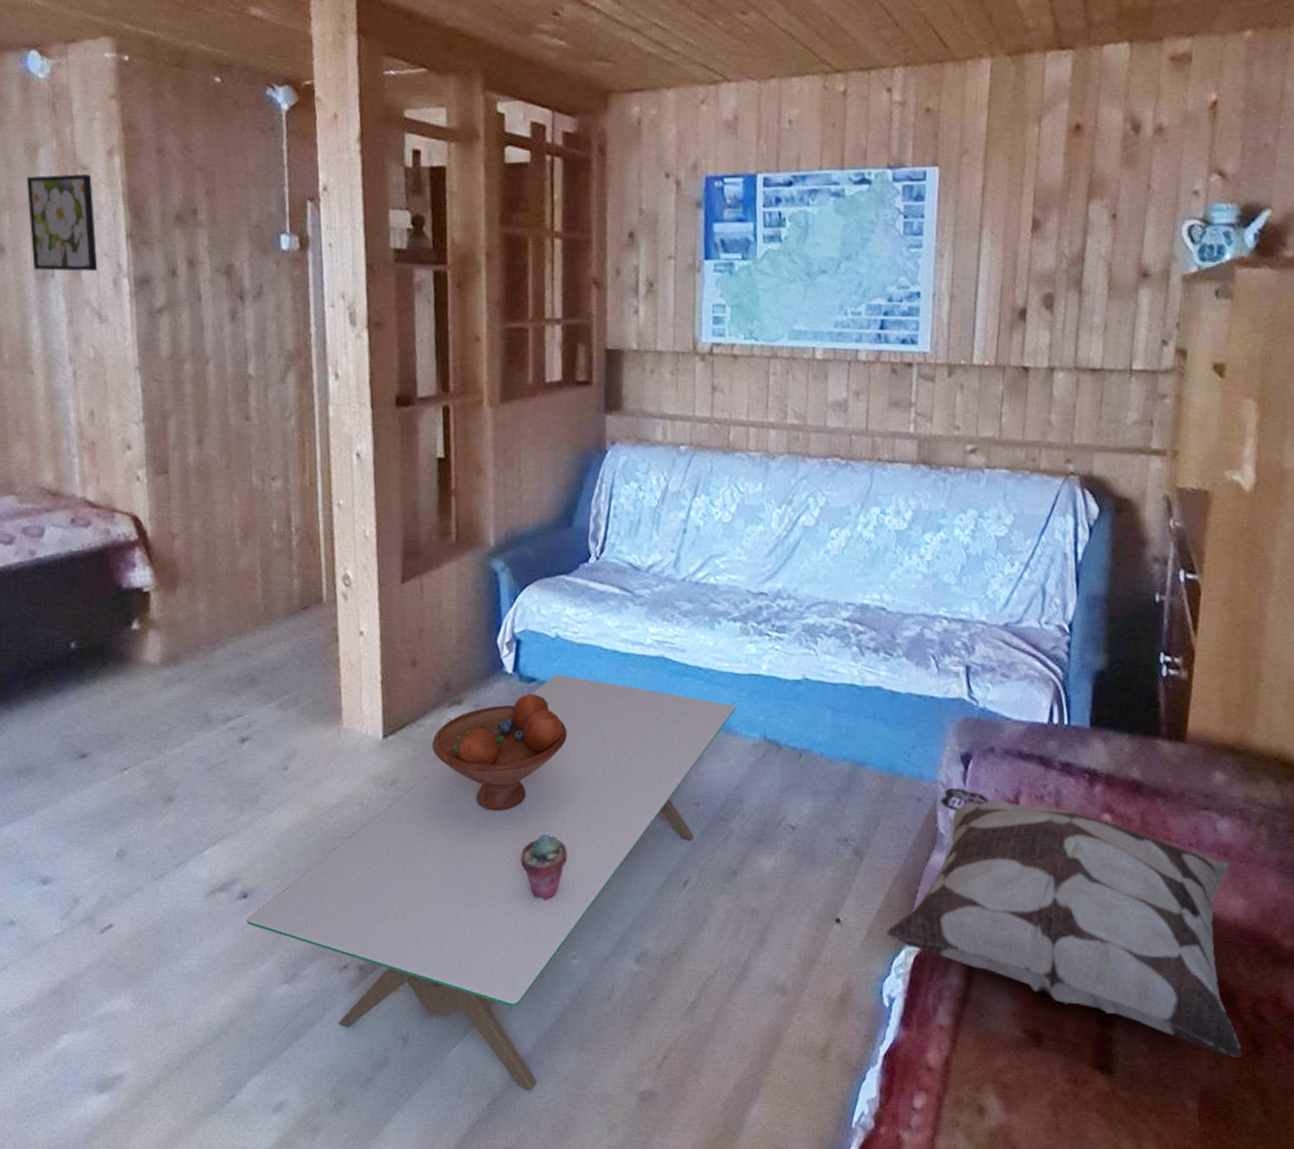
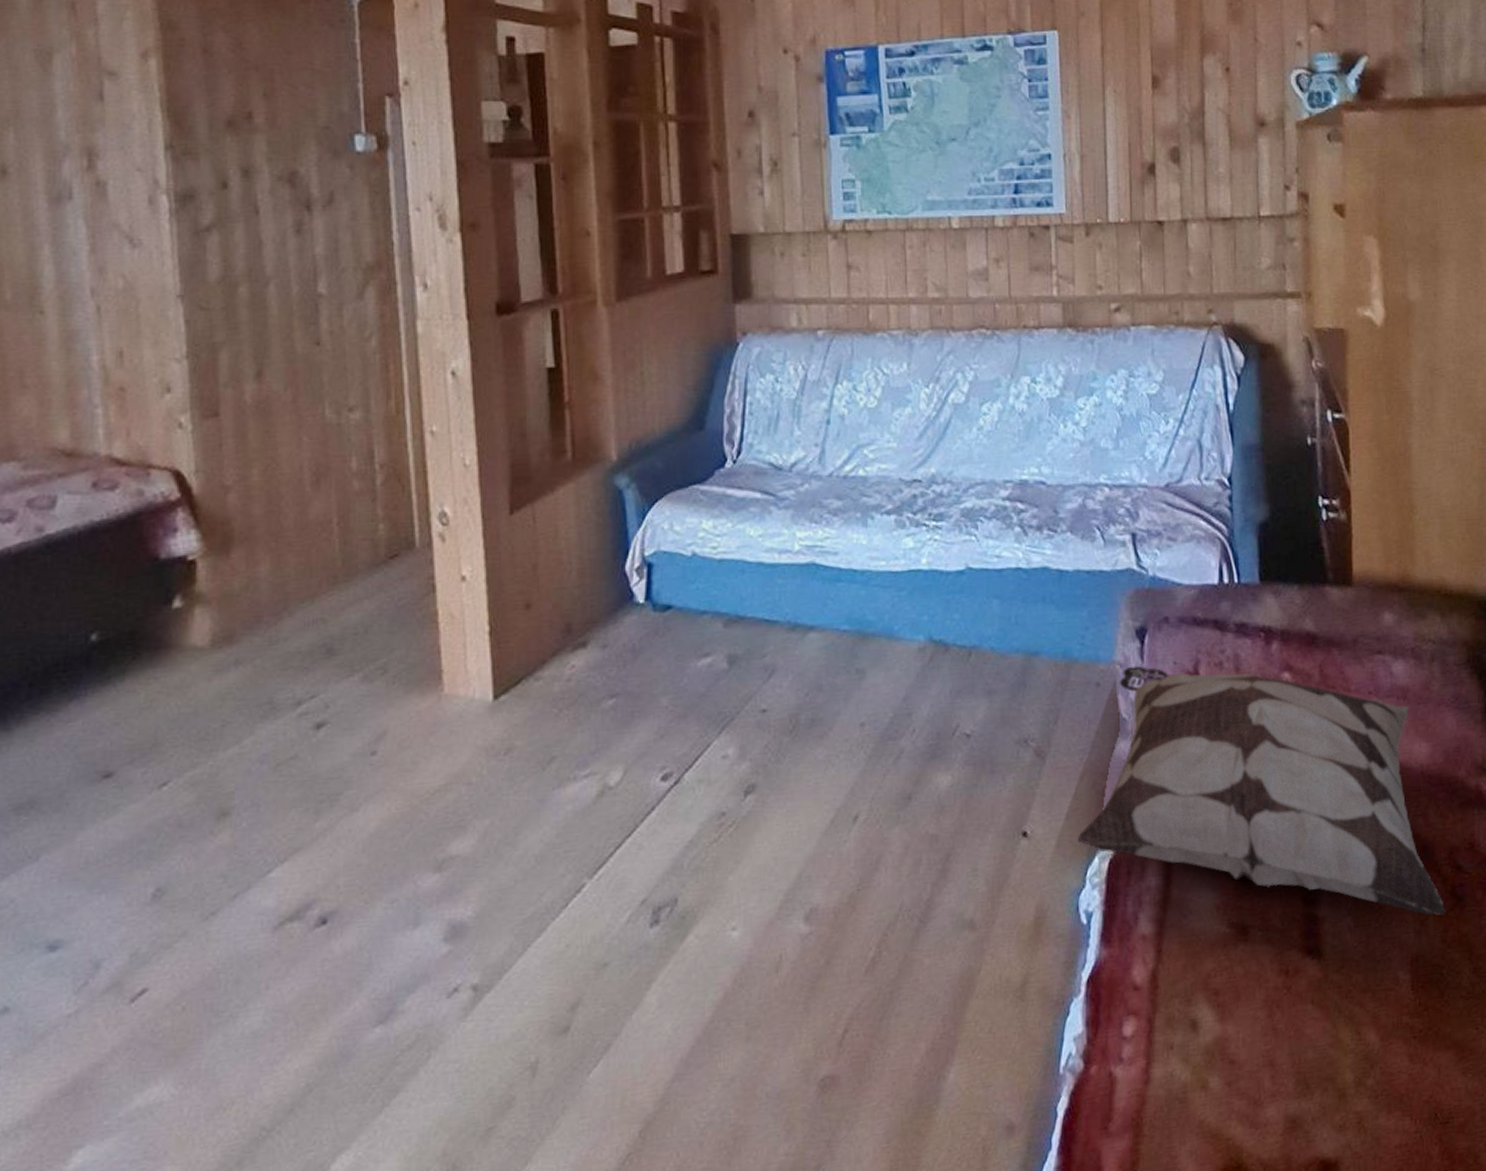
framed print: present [27,173,98,272] -> none [38,79,129,193]
coffee table: present [247,674,736,1090] -> none [327,597,897,1103]
fruit bowl: present [431,694,567,812] -> none [552,624,711,768]
potted succulent: present [519,833,568,901] -> none [663,785,720,867]

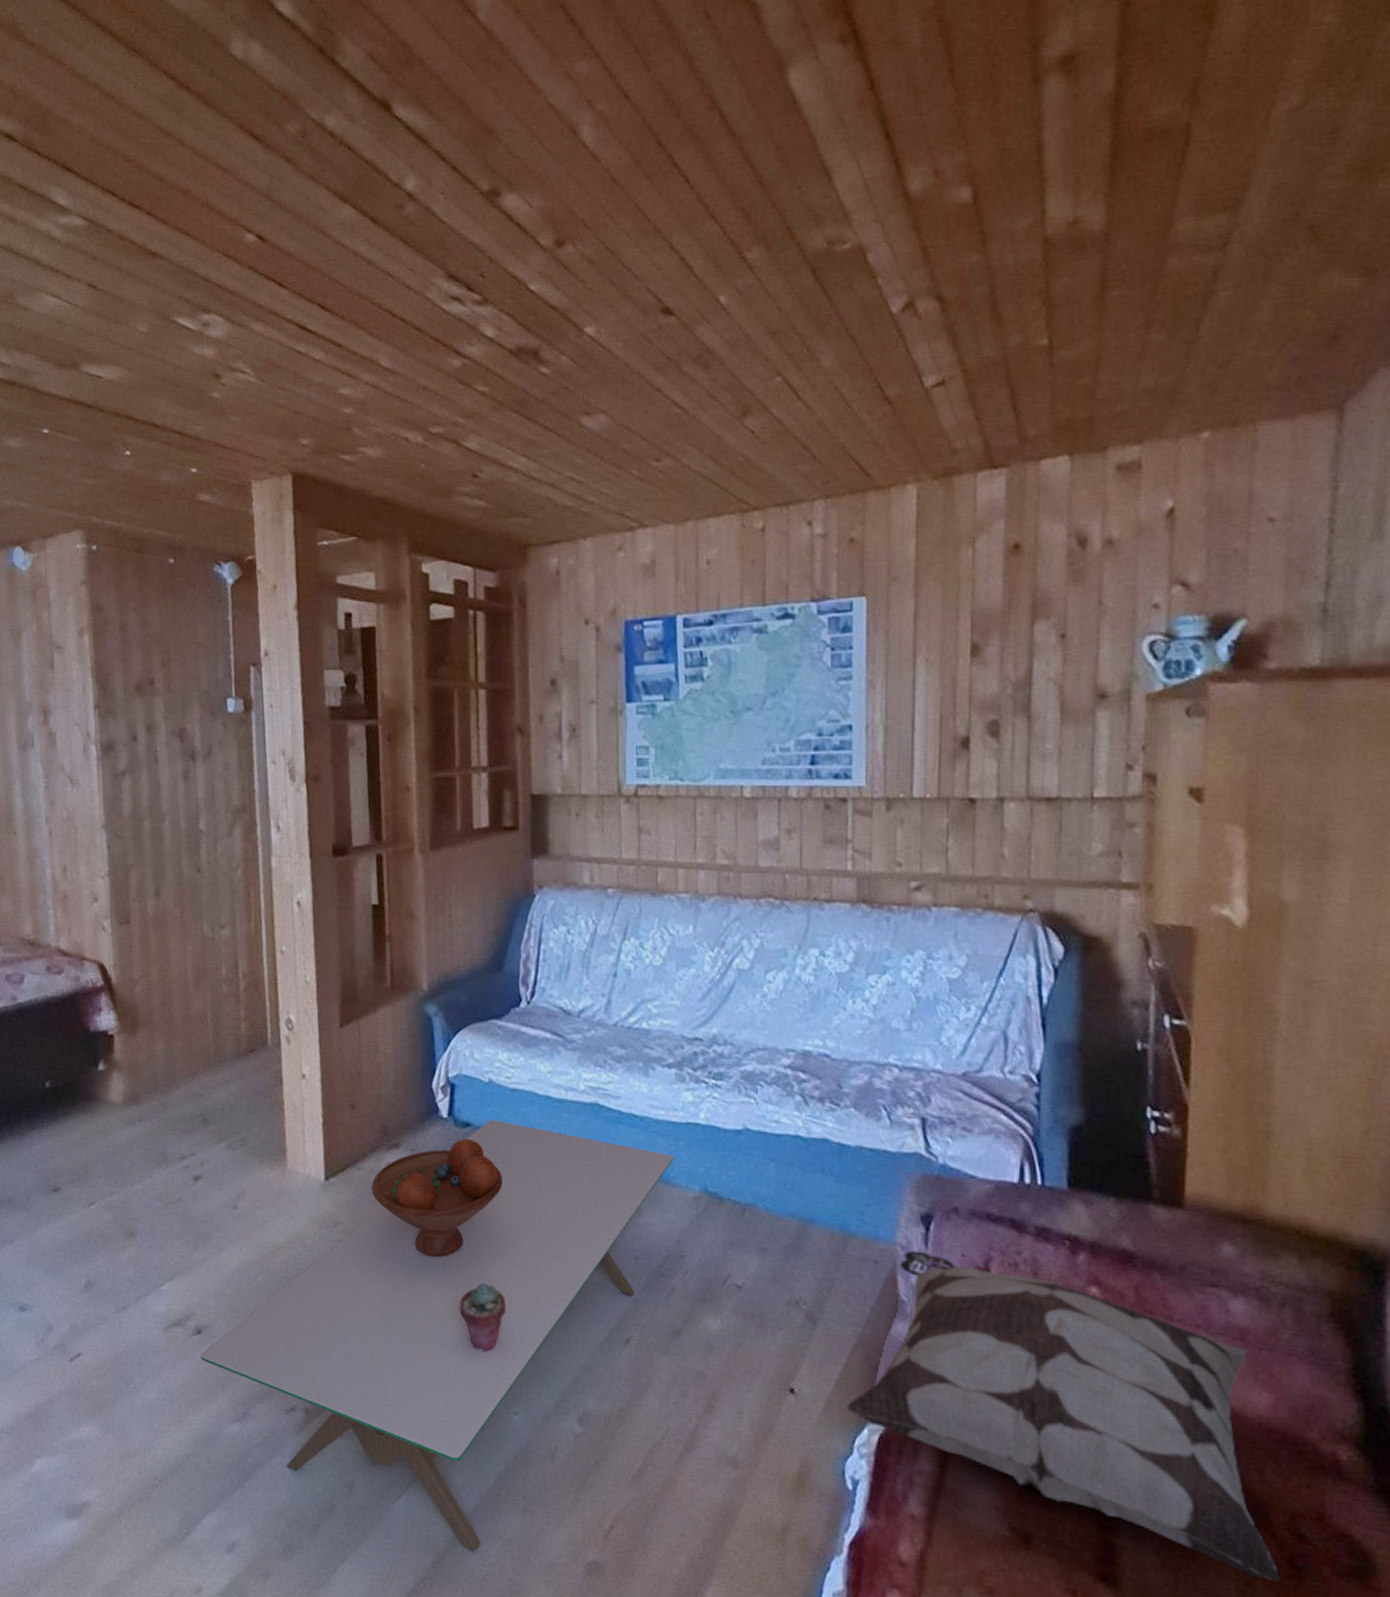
coffee table: none [327,597,897,1103] -> present [201,1120,674,1551]
fruit bowl: none [552,624,711,768] -> present [371,1139,503,1258]
potted succulent: none [663,785,720,867] -> present [458,1282,507,1353]

